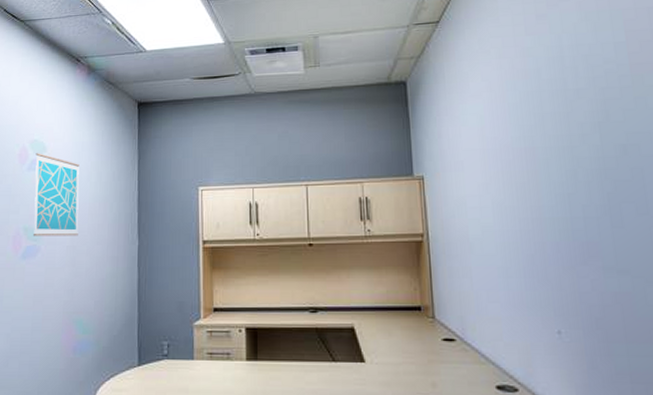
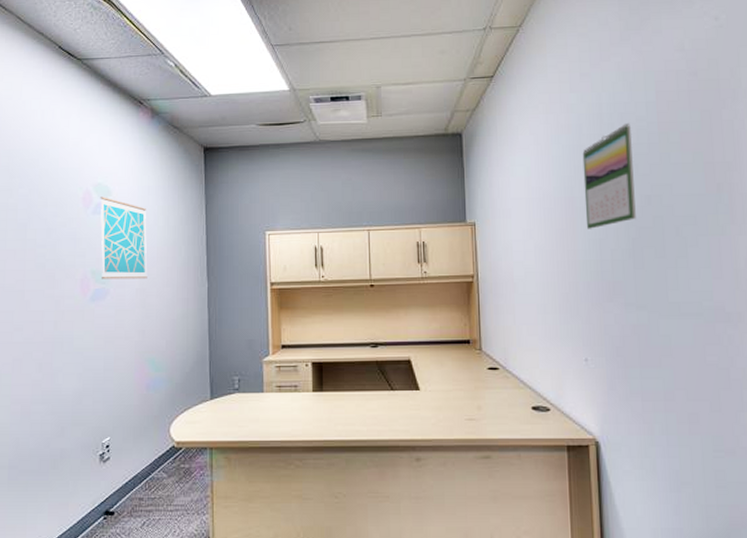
calendar: none [542,65,610,183] -> present [582,122,636,229]

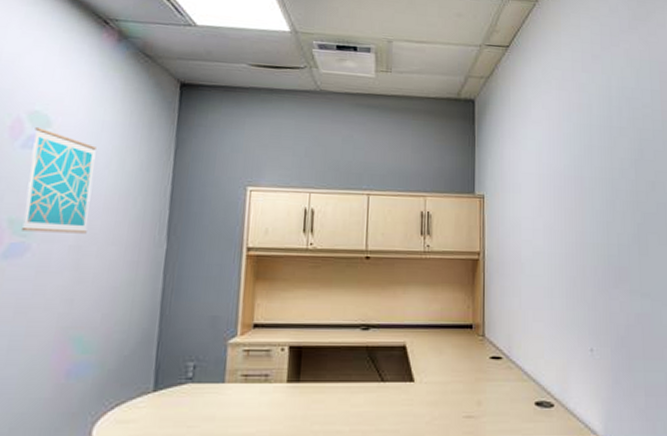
calendar: present [582,122,636,229] -> none [592,107,641,211]

